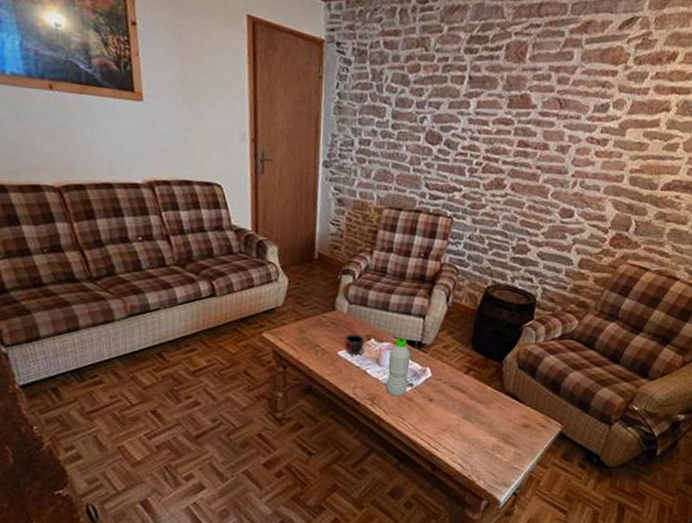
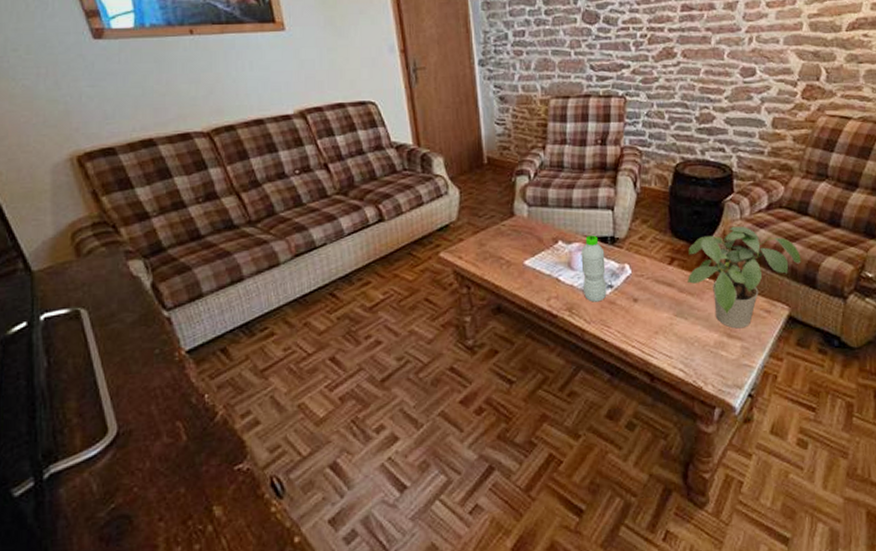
mug: present [344,334,365,356] -> none [530,239,554,263]
potted plant: none [479,349,581,437] -> present [687,226,802,329]

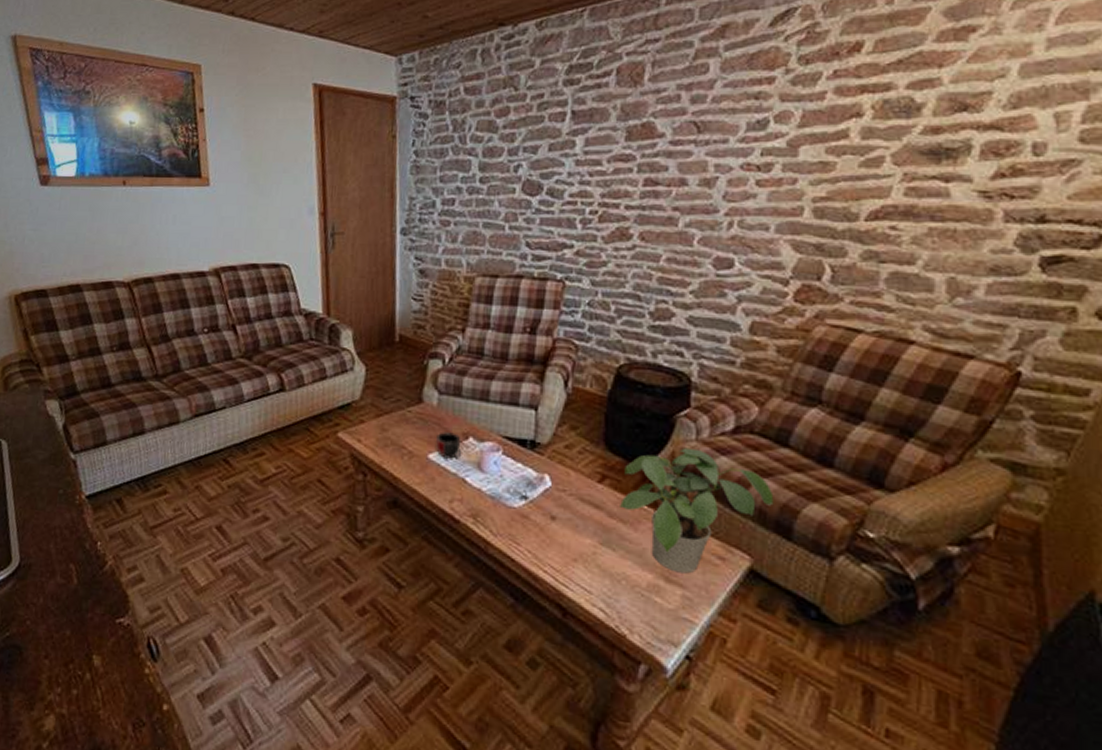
mug: none [530,239,554,263] -> present [436,432,462,459]
water bottle: present [580,235,607,302] -> none [493,435,522,513]

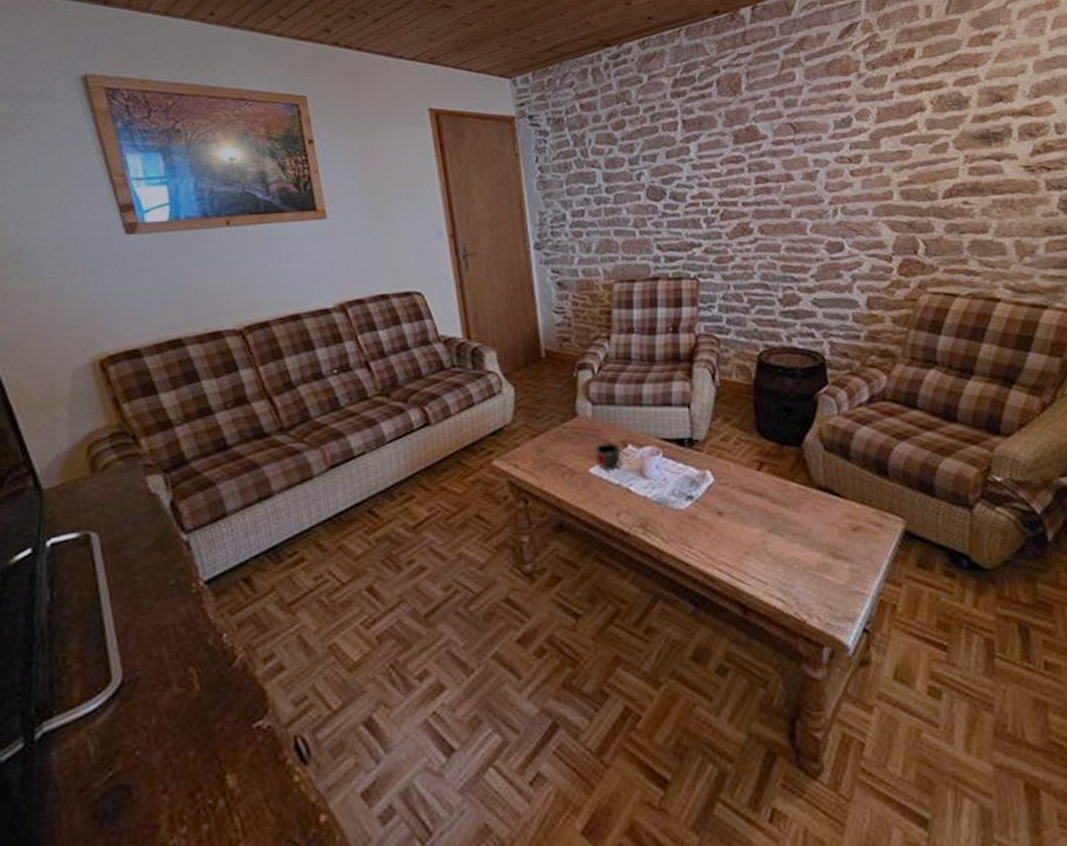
potted plant: present [620,447,774,574] -> none [779,422,914,547]

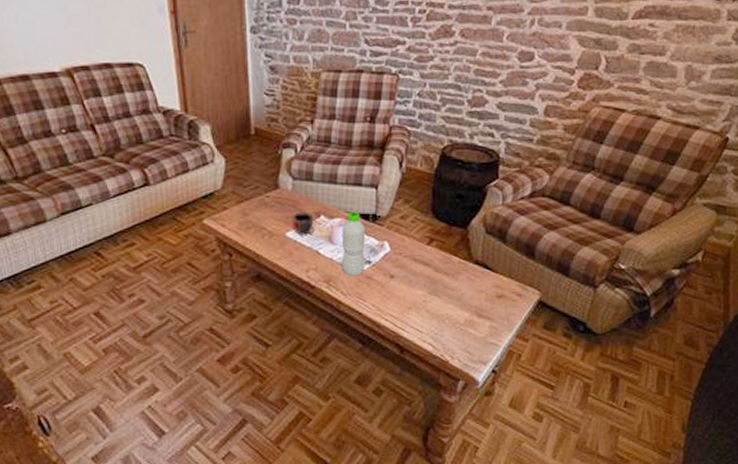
water bottle: none [654,437,687,517] -> present [342,211,366,276]

